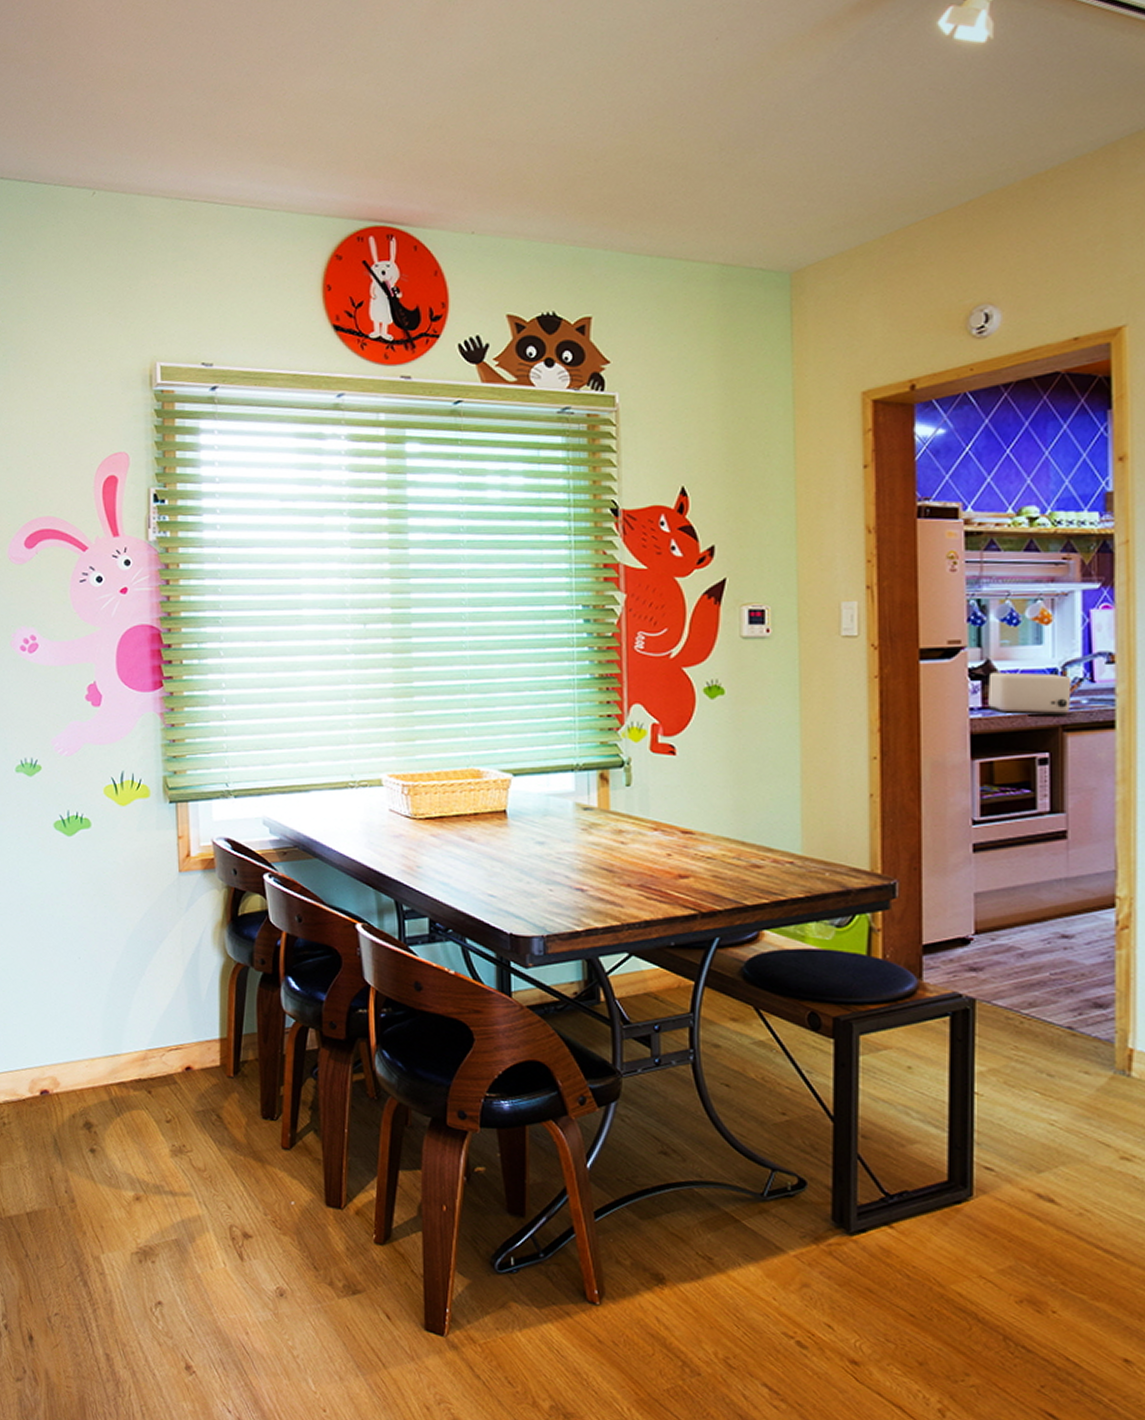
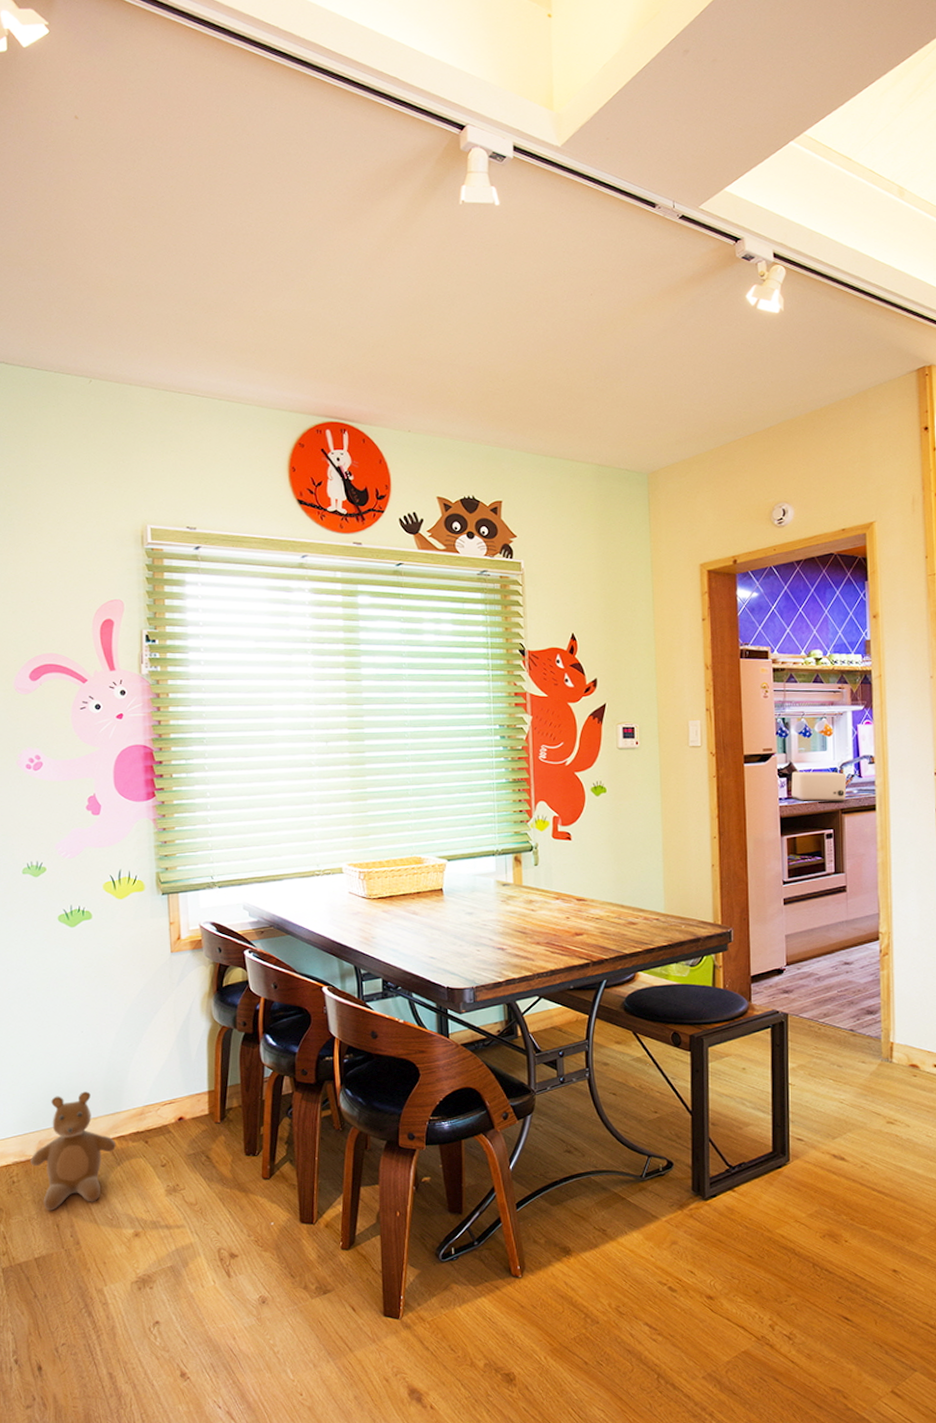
teddy bear: none [22,1027,116,1161] -> present [30,1091,117,1211]

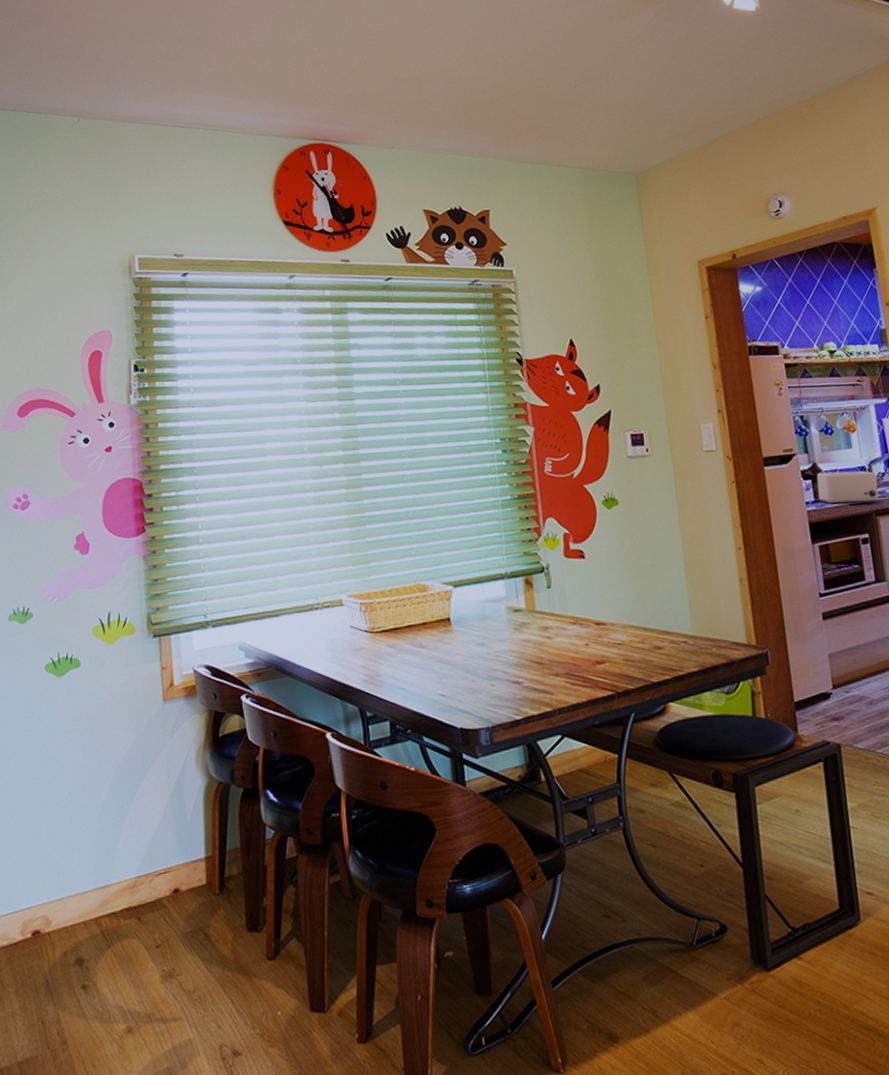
teddy bear: present [30,1091,117,1211] -> none [14,862,107,1004]

